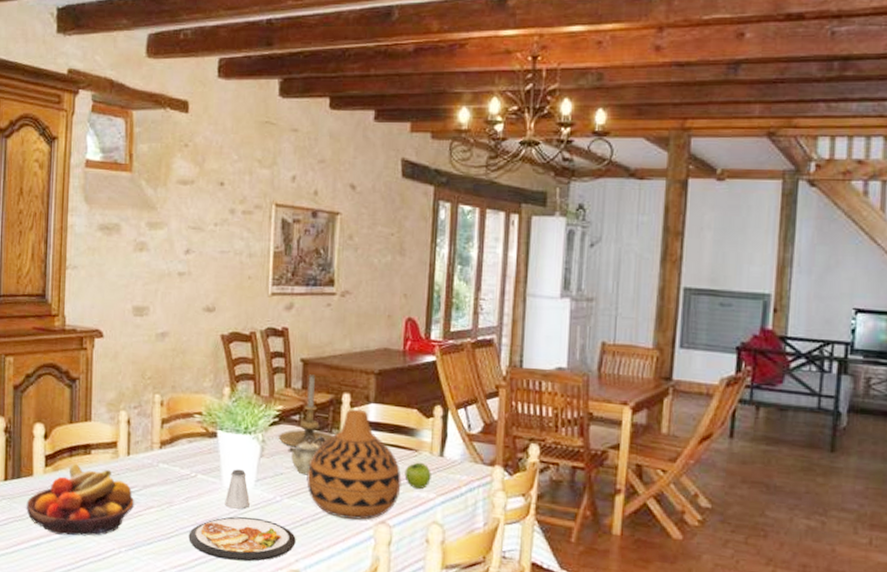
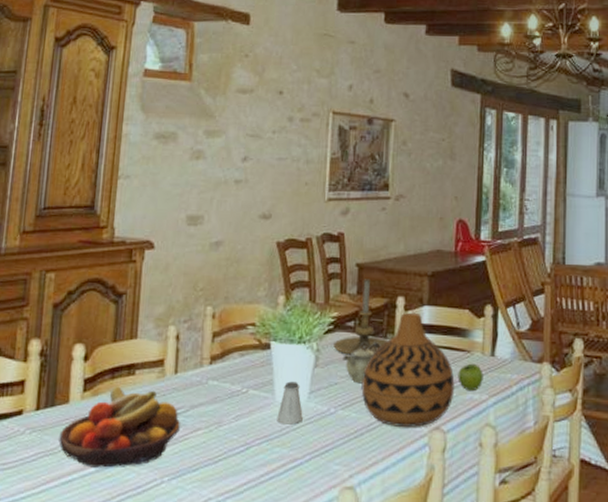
dish: present [188,516,296,562] -> none [237,432,350,482]

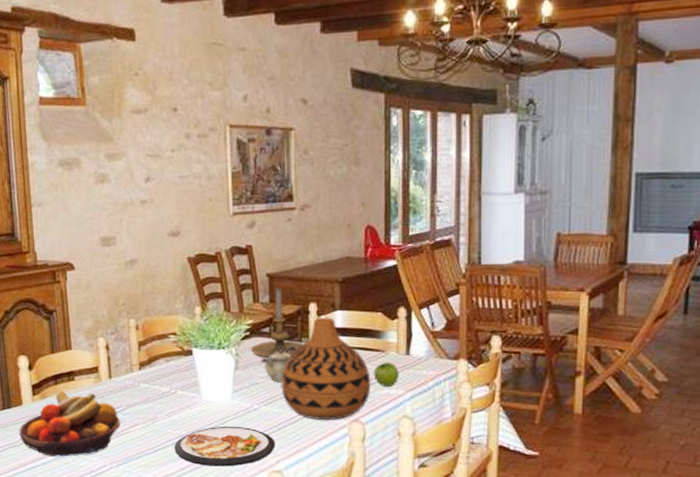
dish: none [237,432,350,482] -> present [174,426,275,467]
saltshaker: present [277,381,303,425] -> none [205,383,229,419]

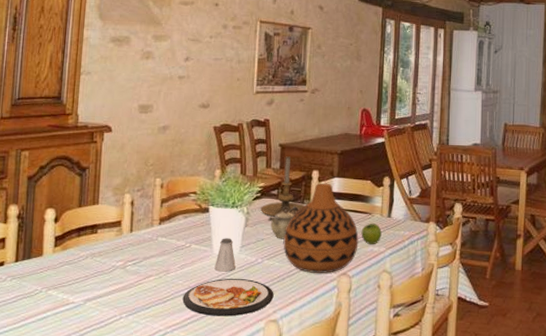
fruit bowl: present [19,389,120,457] -> none [35,241,135,307]
saltshaker: none [205,383,229,419] -> present [214,238,236,272]

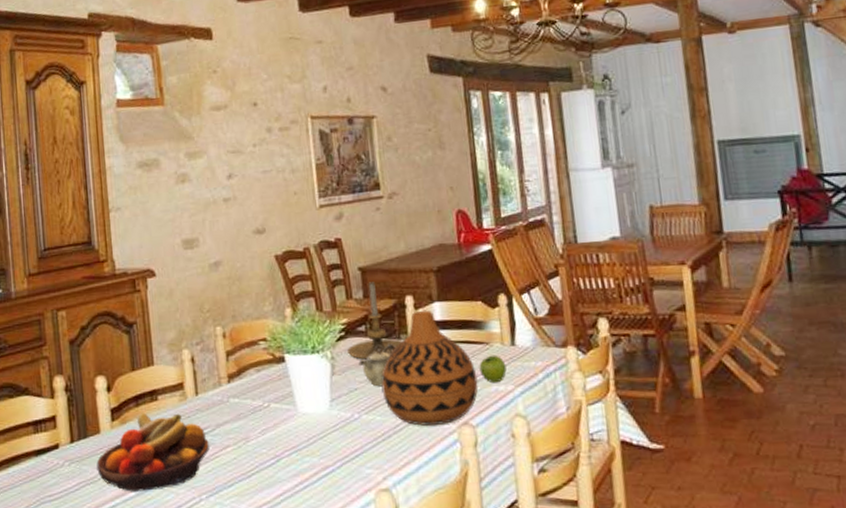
fruit bowl: none [35,241,135,307] -> present [96,411,209,492]
dish: present [182,278,274,316] -> none [269,440,381,490]
saltshaker: present [214,238,236,272] -> none [302,391,328,434]

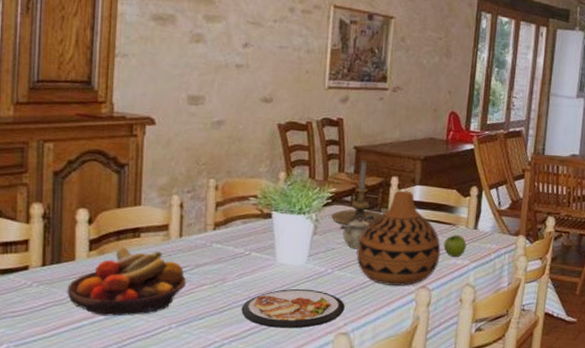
dish: none [269,440,381,490] -> present [241,288,345,329]

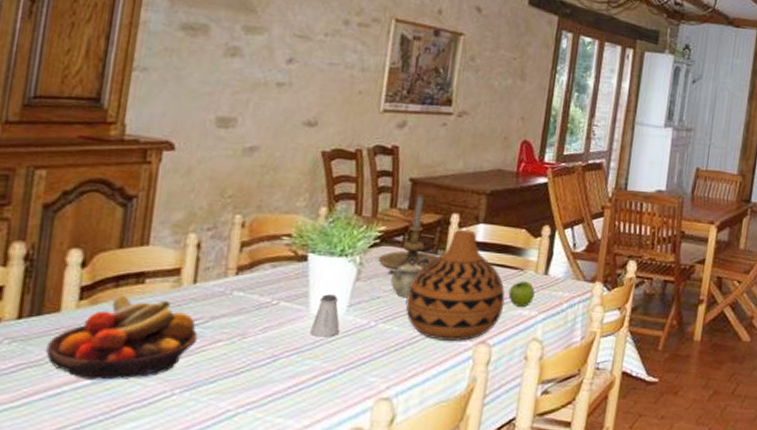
dish: present [241,288,345,329] -> none [262,345,389,393]
saltshaker: none [278,246,302,282] -> present [310,294,340,337]

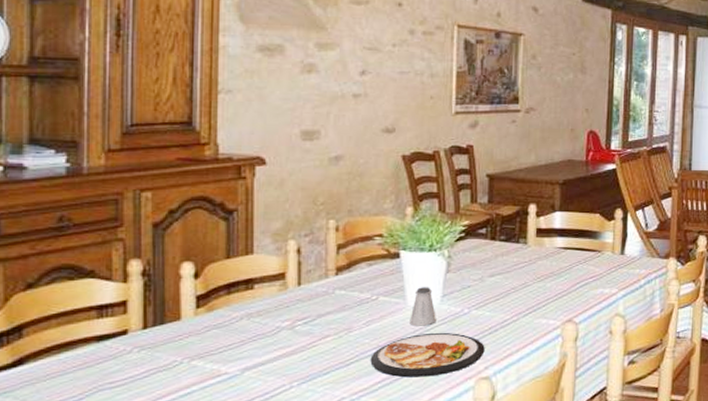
fruit bowl: present [46,293,197,380] -> none [173,299,307,379]
dish: none [262,345,389,393] -> present [370,332,485,378]
candle holder: present [378,194,438,270] -> none [465,189,520,260]
teapot: present [387,257,430,298] -> none [475,246,513,285]
vase: present [405,229,505,341] -> none [494,218,586,322]
fruit: present [508,281,535,308] -> none [589,262,613,287]

